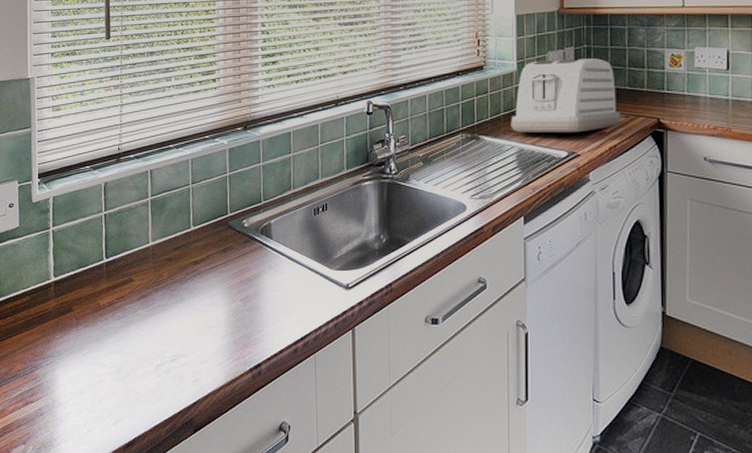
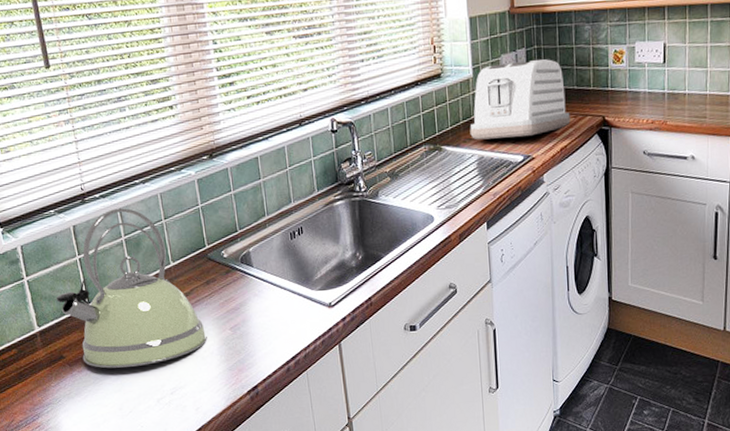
kettle: none [76,170,216,328] -> present [56,208,208,369]

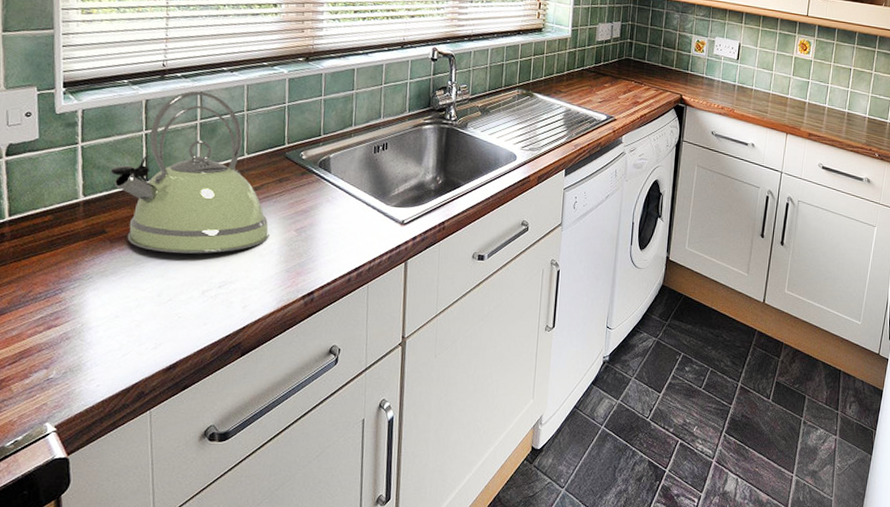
toaster: present [470,59,571,140] -> none [561,30,653,100]

